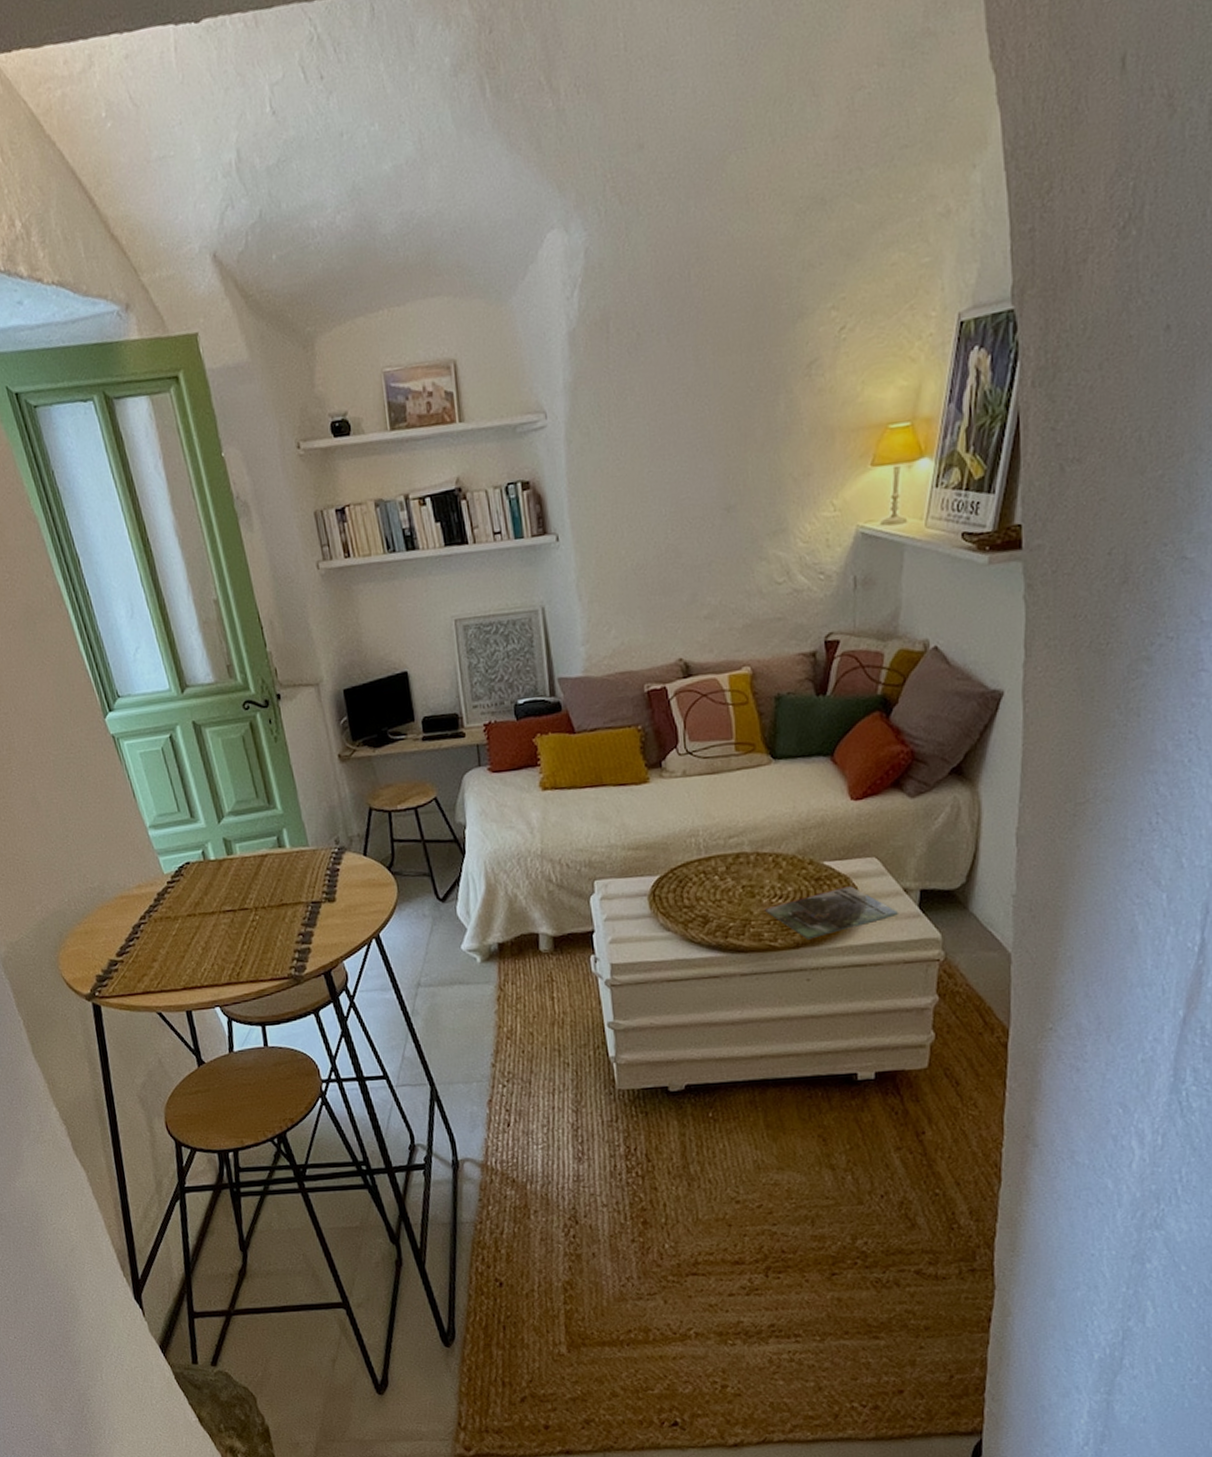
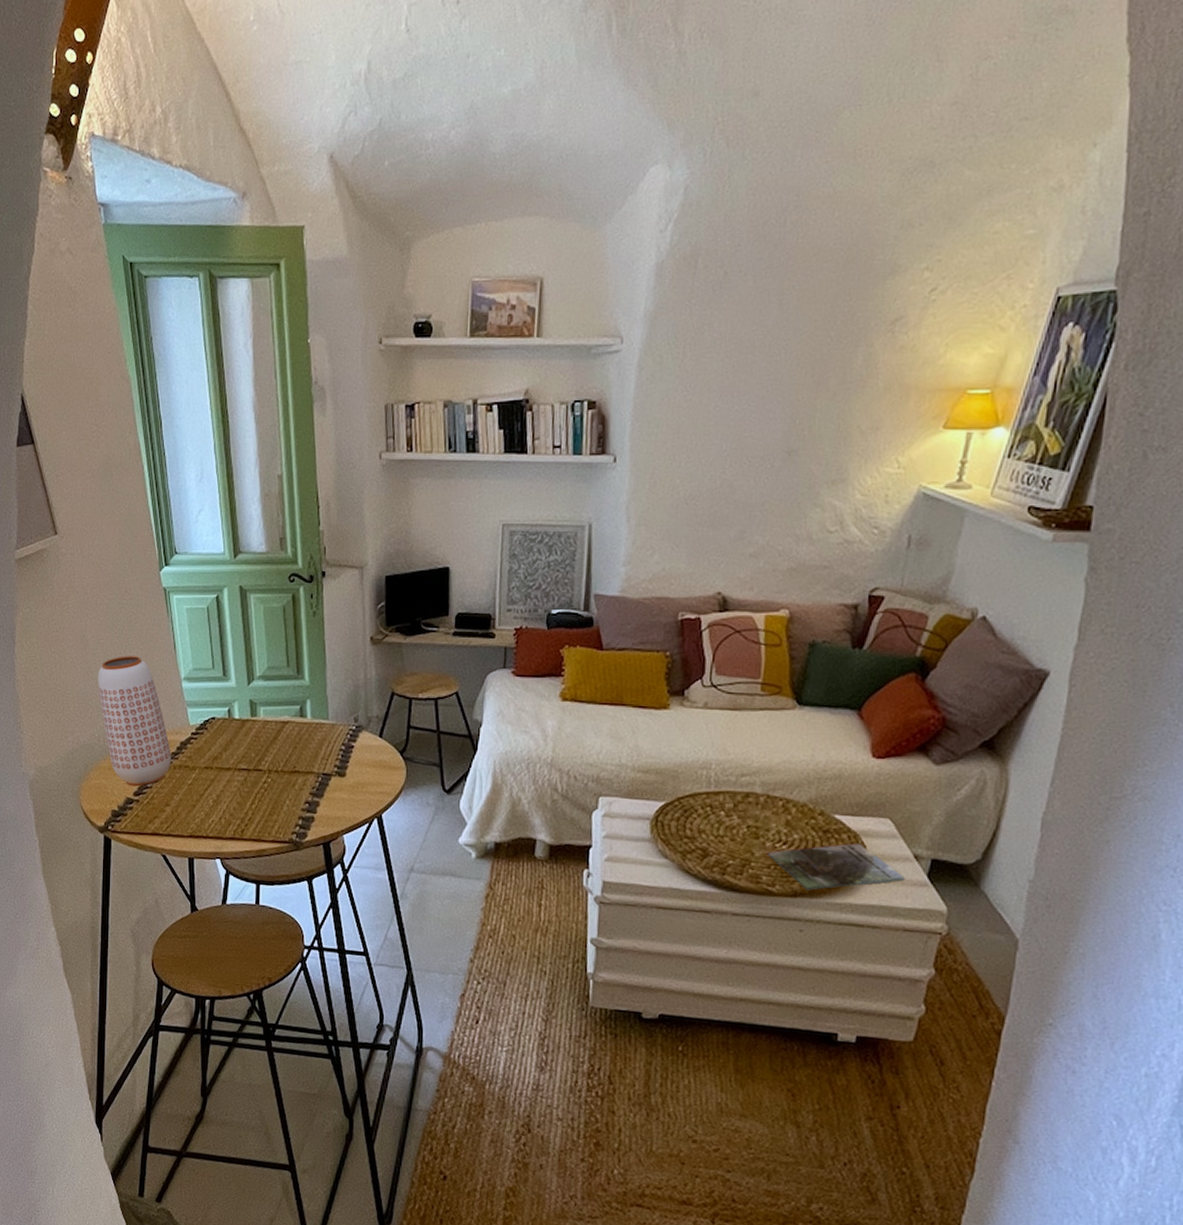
vase: none [56,811,151,947] -> present [98,656,171,787]

